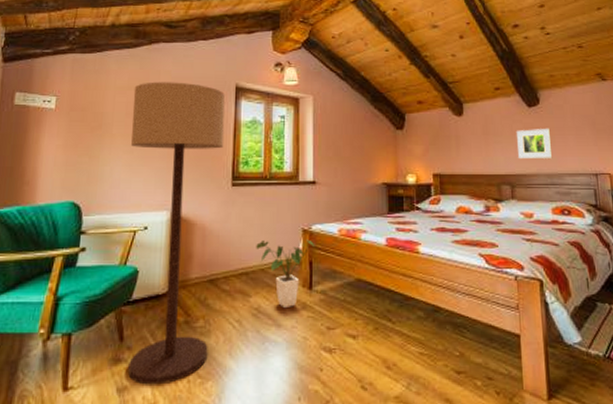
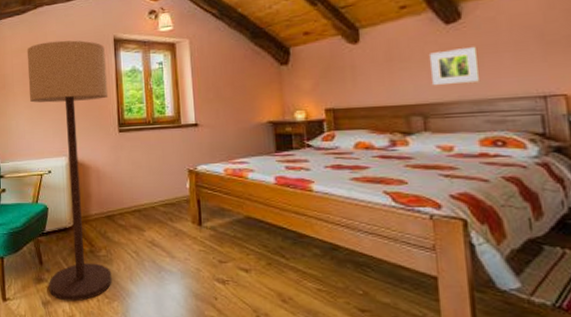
house plant: present [256,239,315,309] -> none [146,179,202,243]

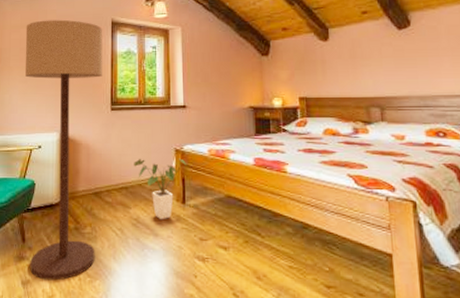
house plant: none [146,179,202,243] -> present [134,158,187,220]
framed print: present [430,46,481,86] -> none [386,49,426,82]

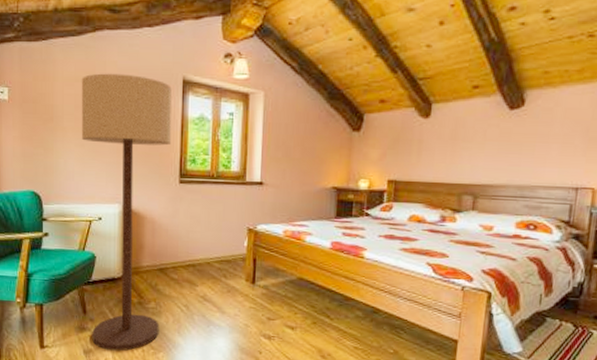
house plant: present [134,158,187,220] -> none [202,237,260,299]

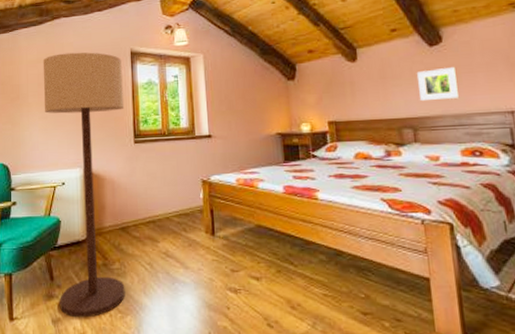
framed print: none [488,134,532,169] -> present [417,66,460,102]

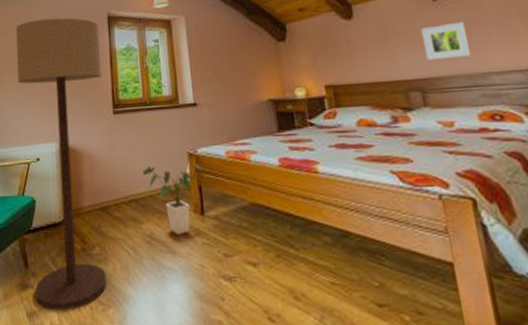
house plant: none [160,189,215,253] -> present [143,163,203,236]

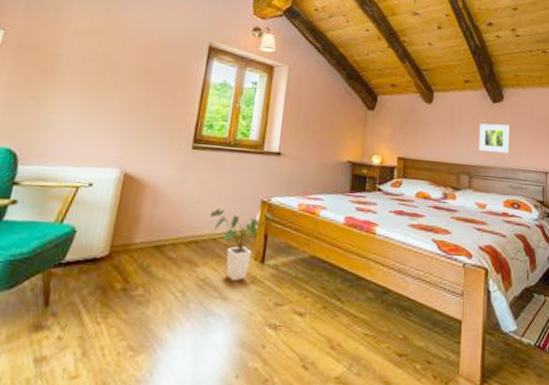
floor lamp: present [15,18,107,311] -> none [49,29,197,357]

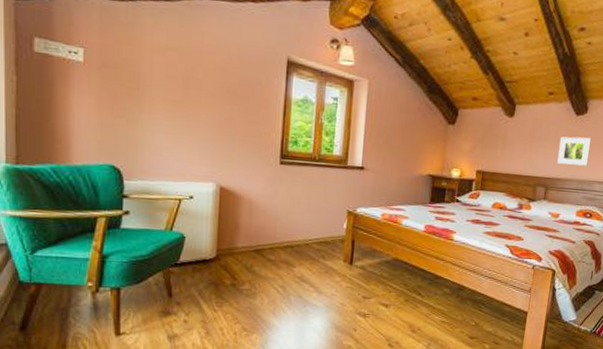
house plant: present [210,209,273,282] -> none [302,218,359,279]

